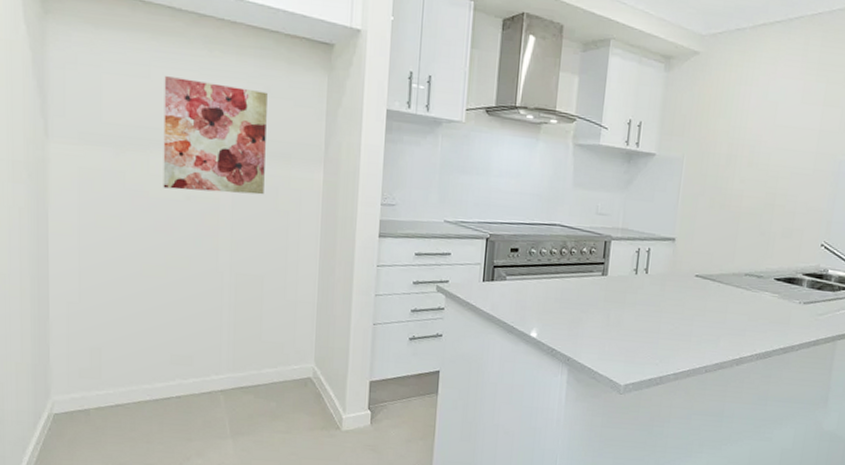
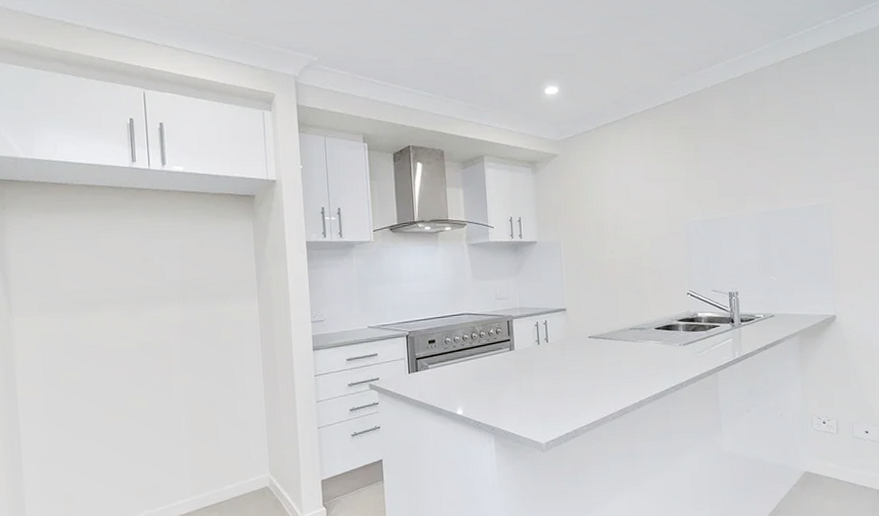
wall art: present [163,76,268,195] -> none [111,243,208,340]

